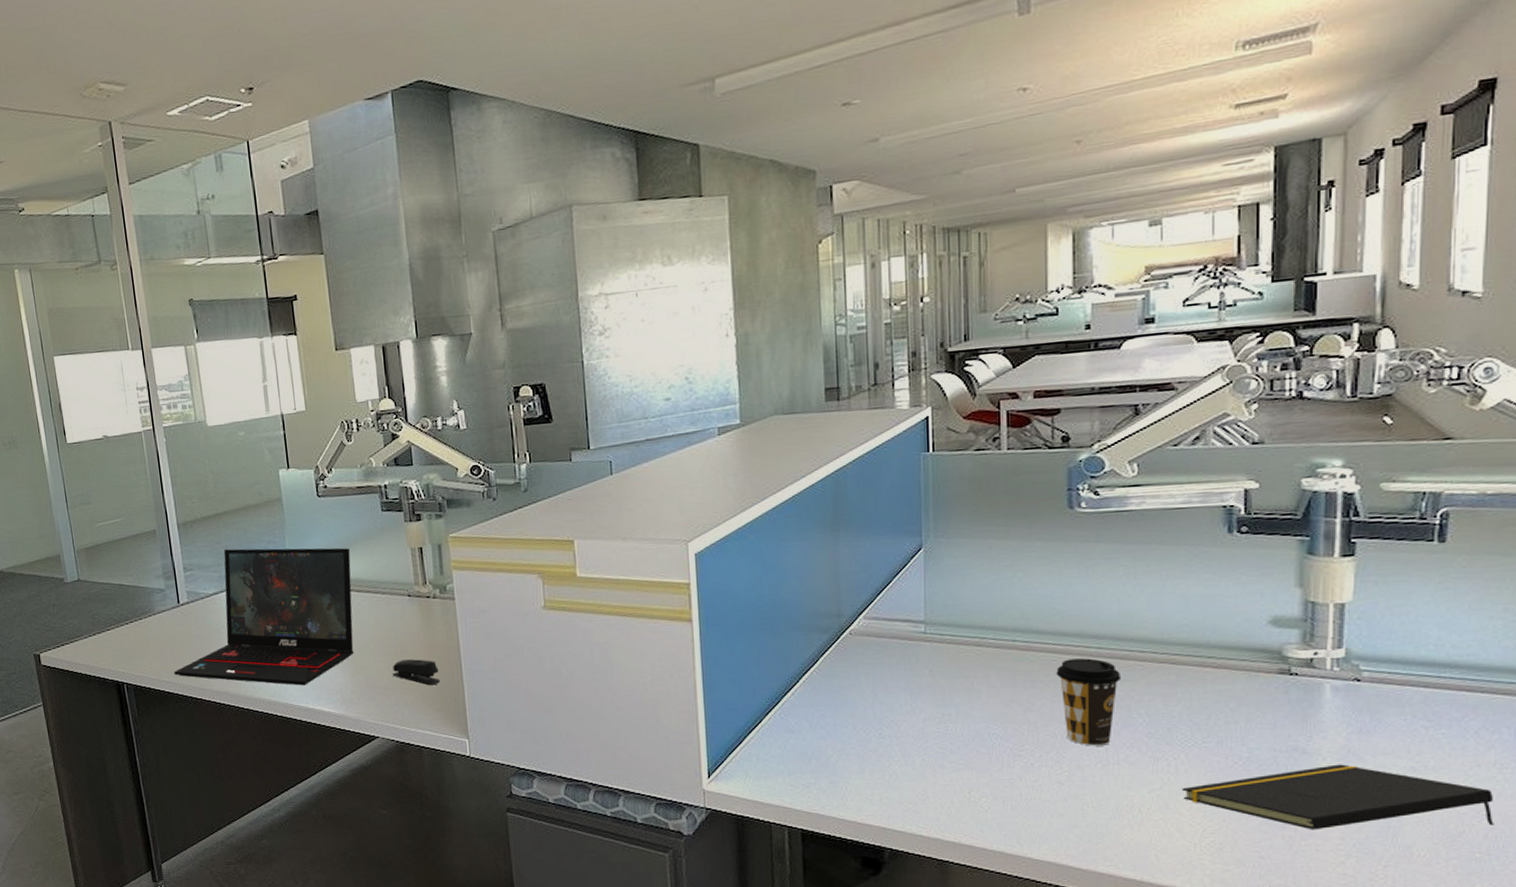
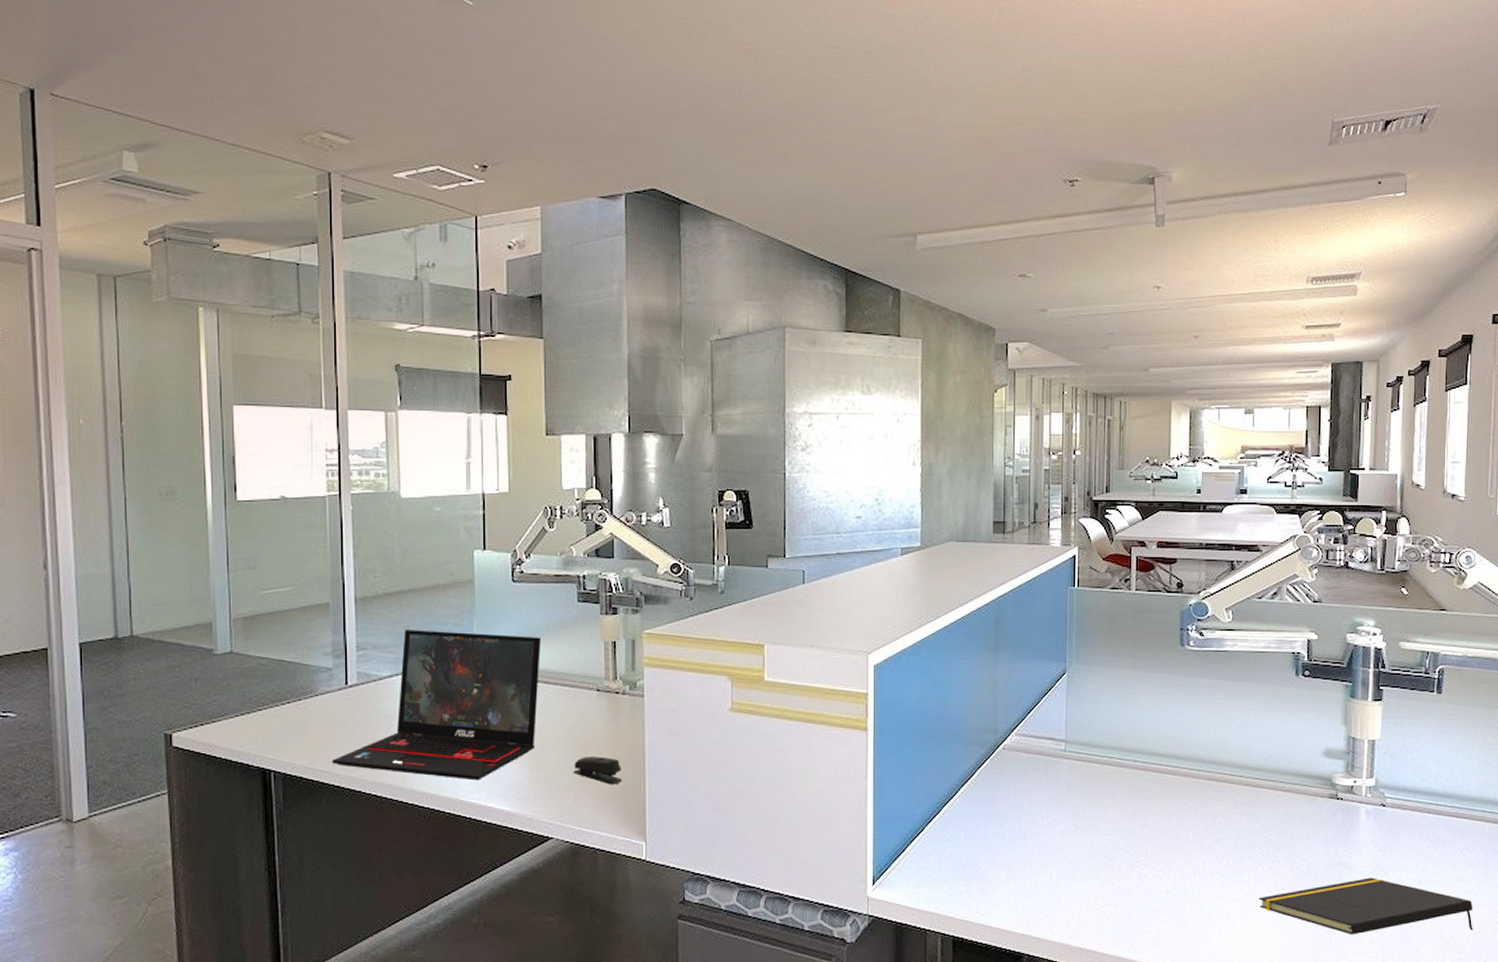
coffee cup: present [1056,658,1122,746] -> none [1167,779,1216,859]

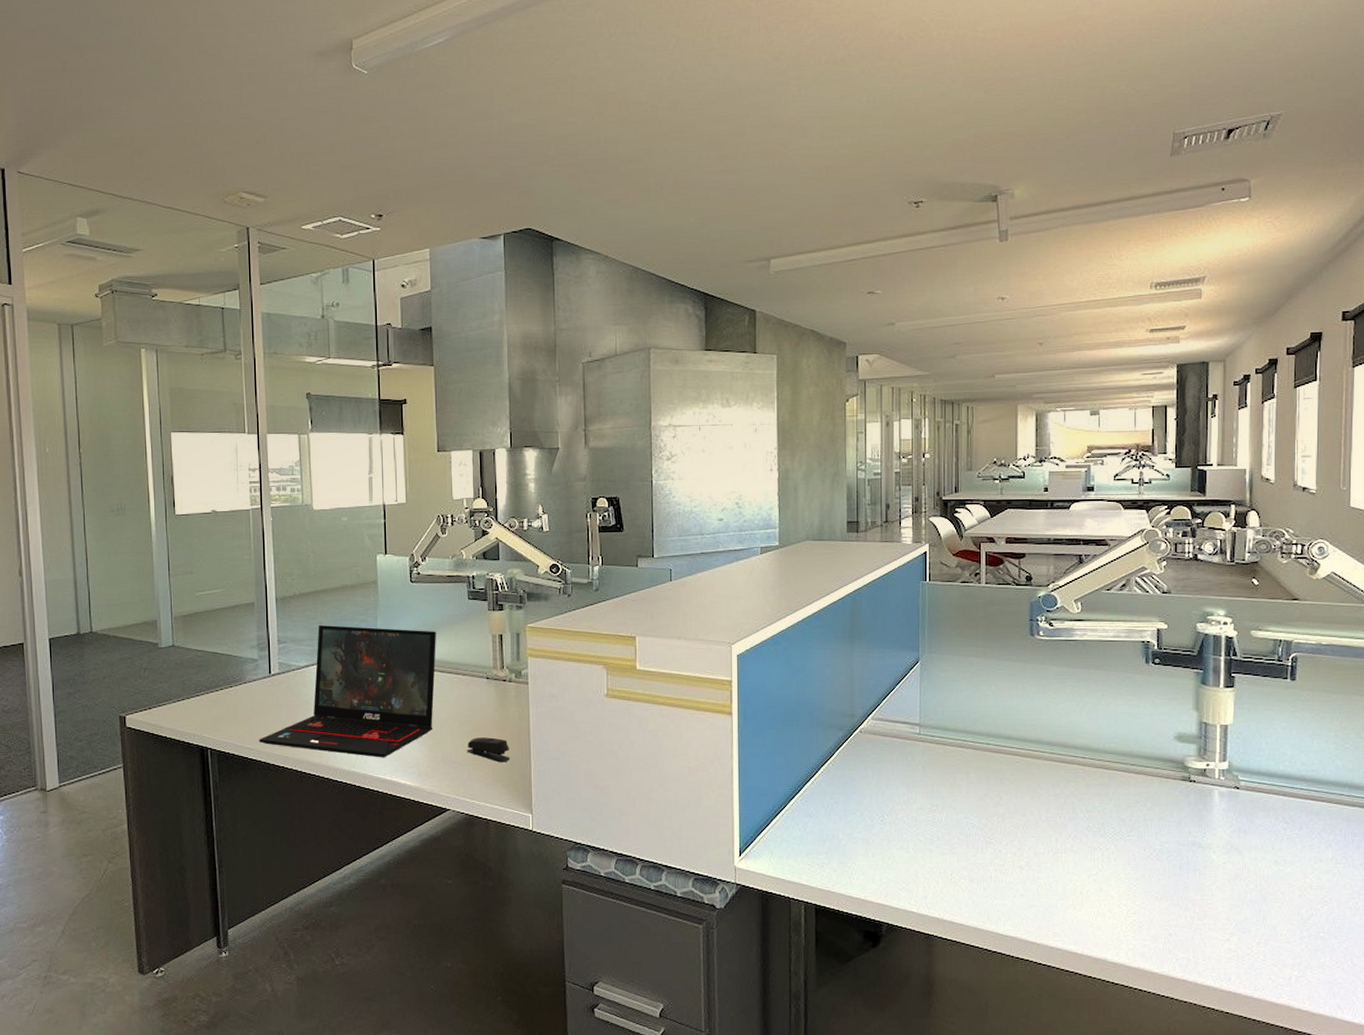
notepad: present [1258,877,1473,935] -> none [1111,857,1332,912]

